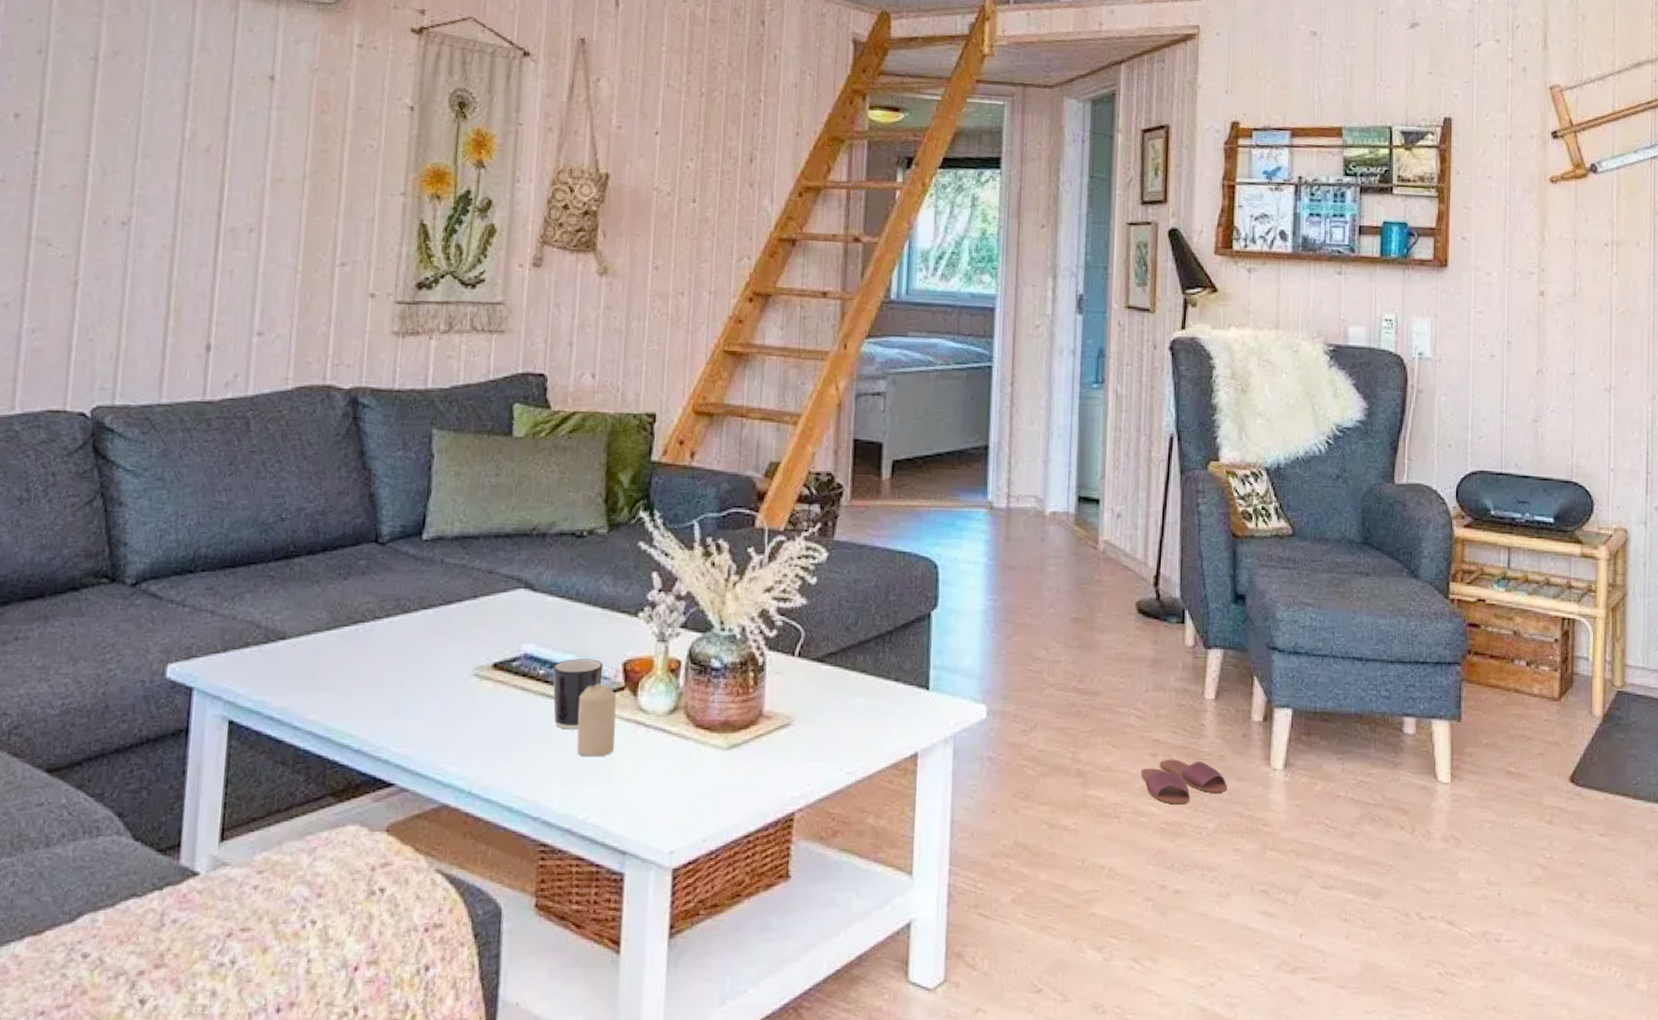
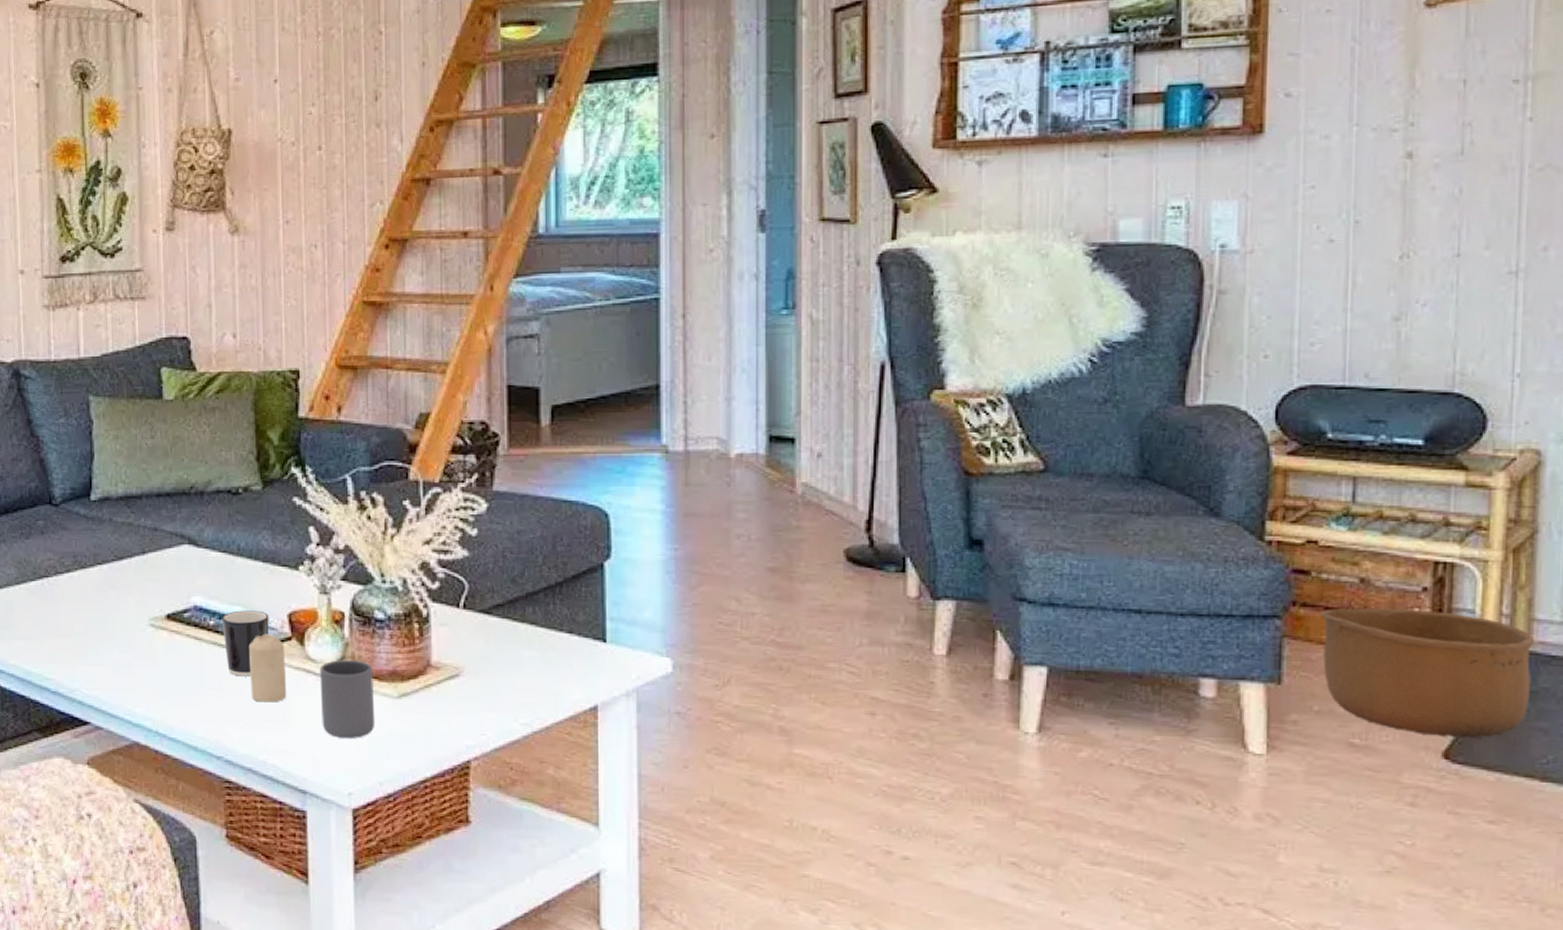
cup: none [648,711,705,793] -> present [319,660,375,738]
slippers: present [1140,759,1228,805] -> none [856,718,966,767]
basket: none [1488,657,1626,765] -> present [1321,609,1534,739]

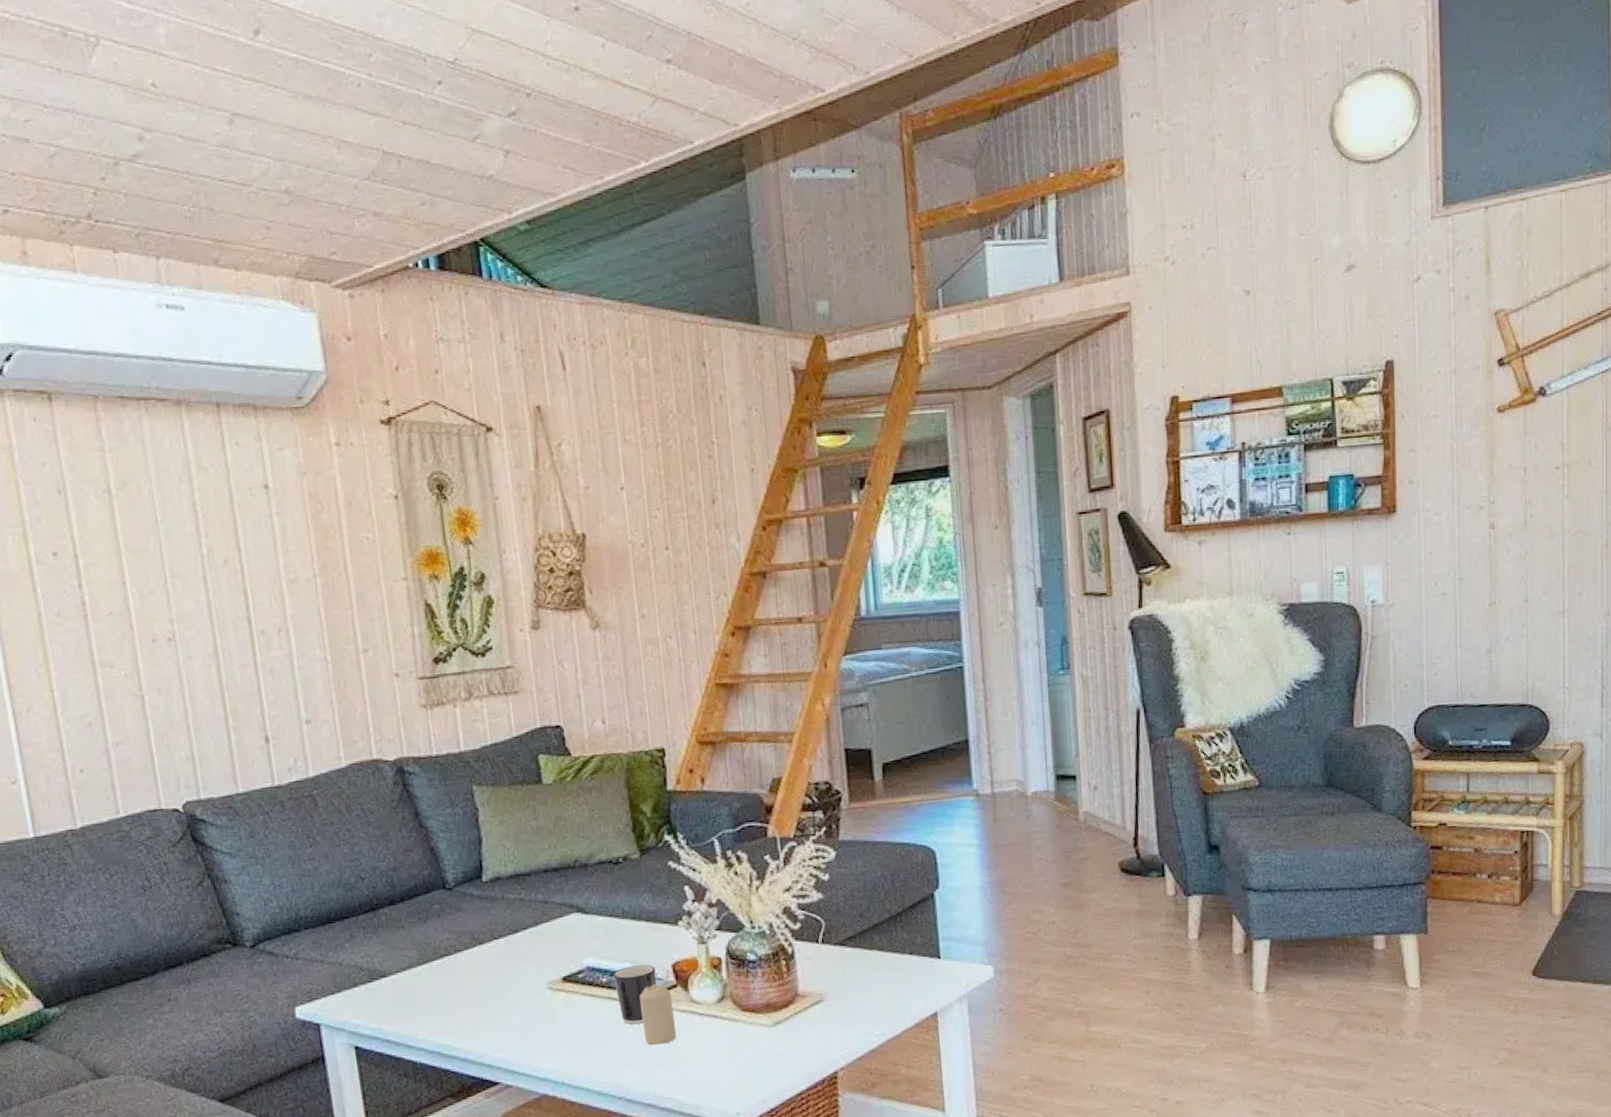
cup: present [319,660,375,738] -> none [703,998,755,1067]
basket: present [1321,609,1534,739] -> none [1451,867,1584,960]

